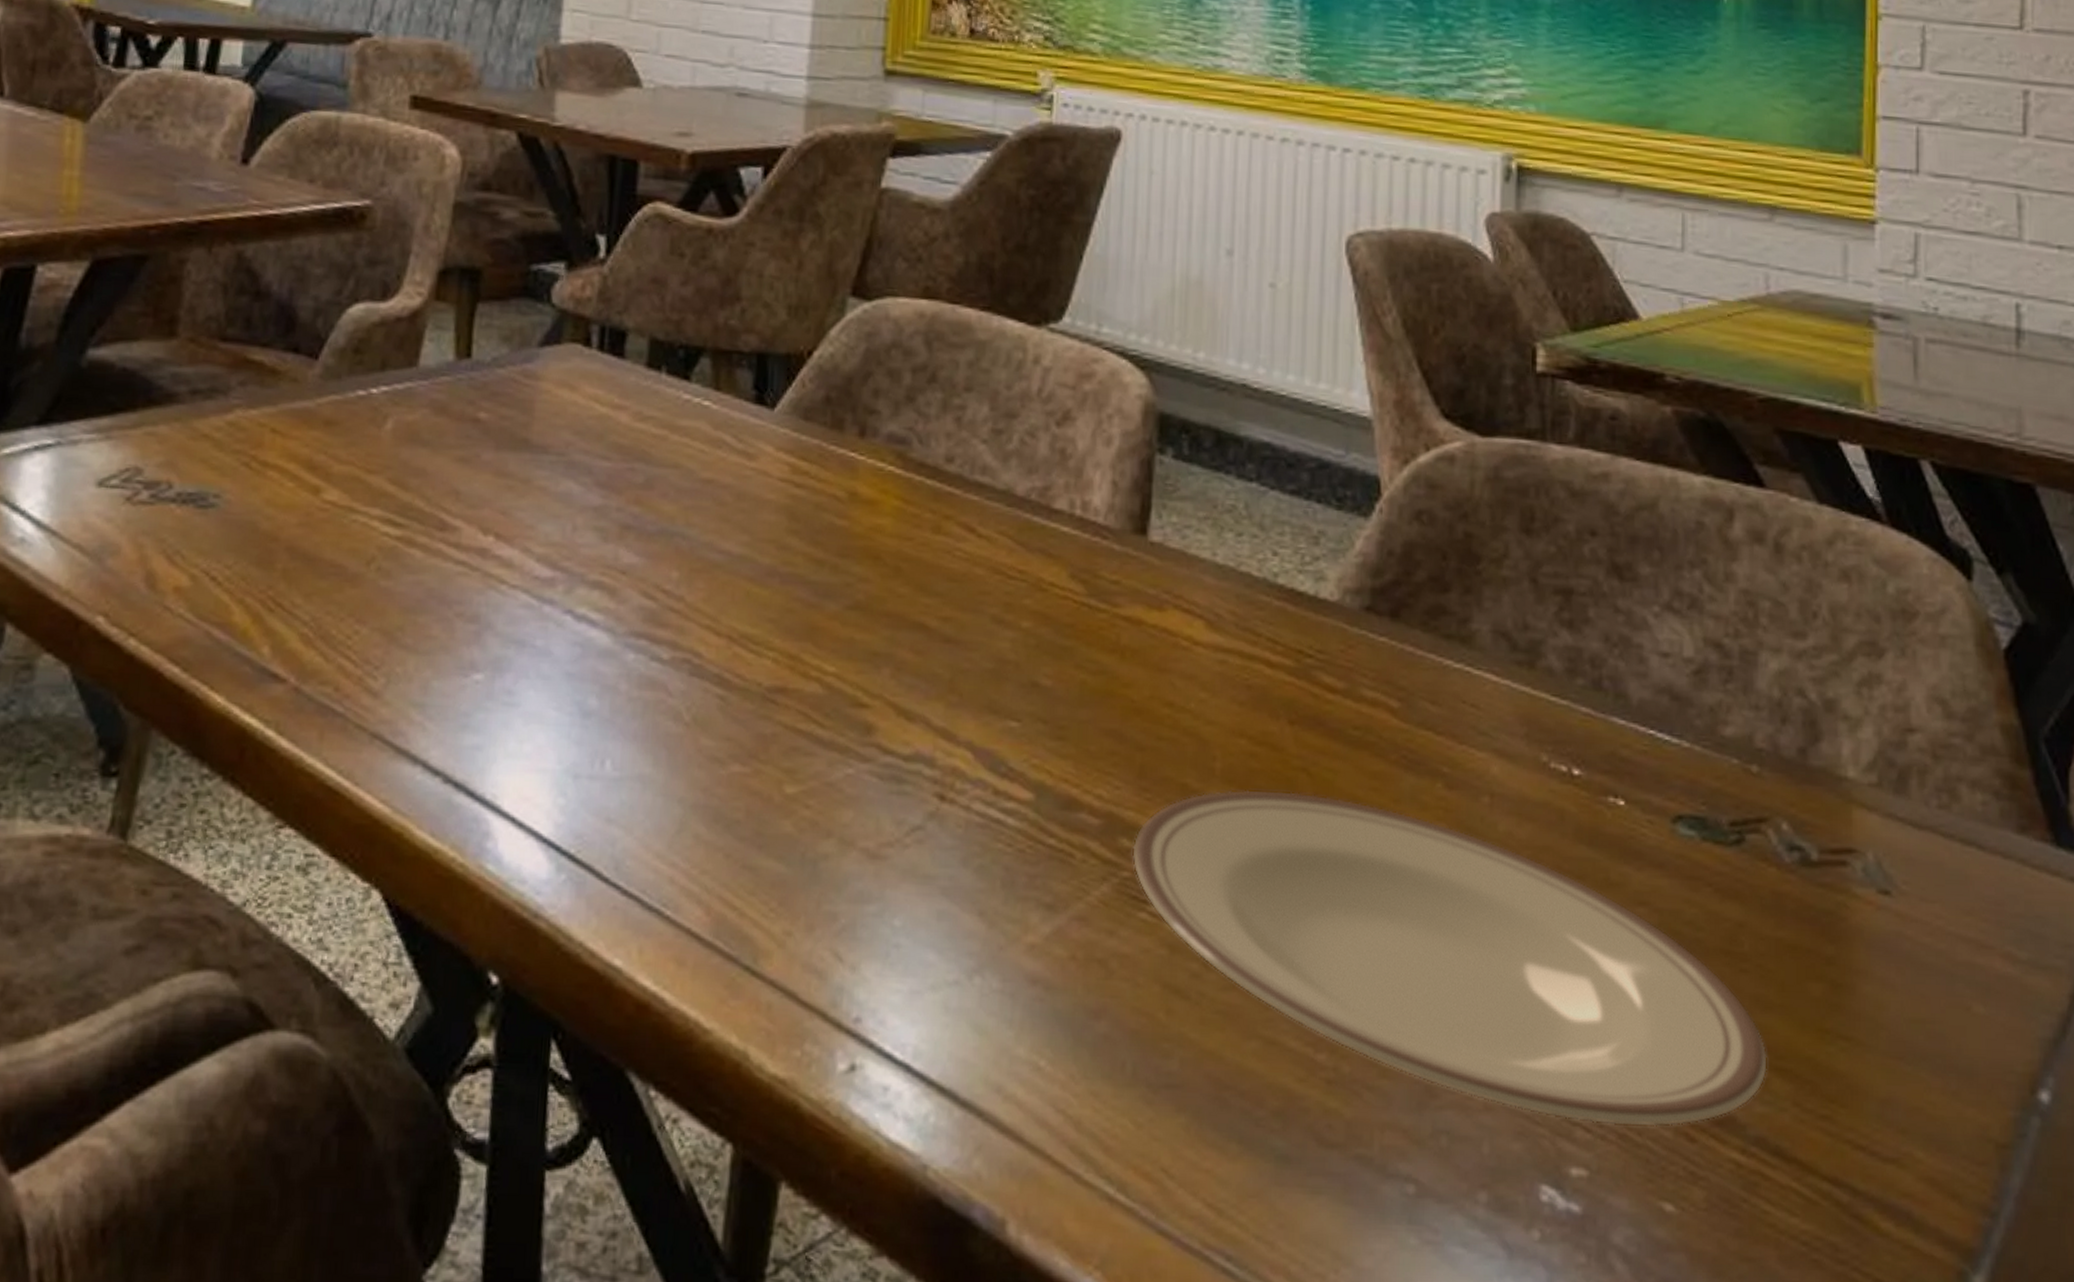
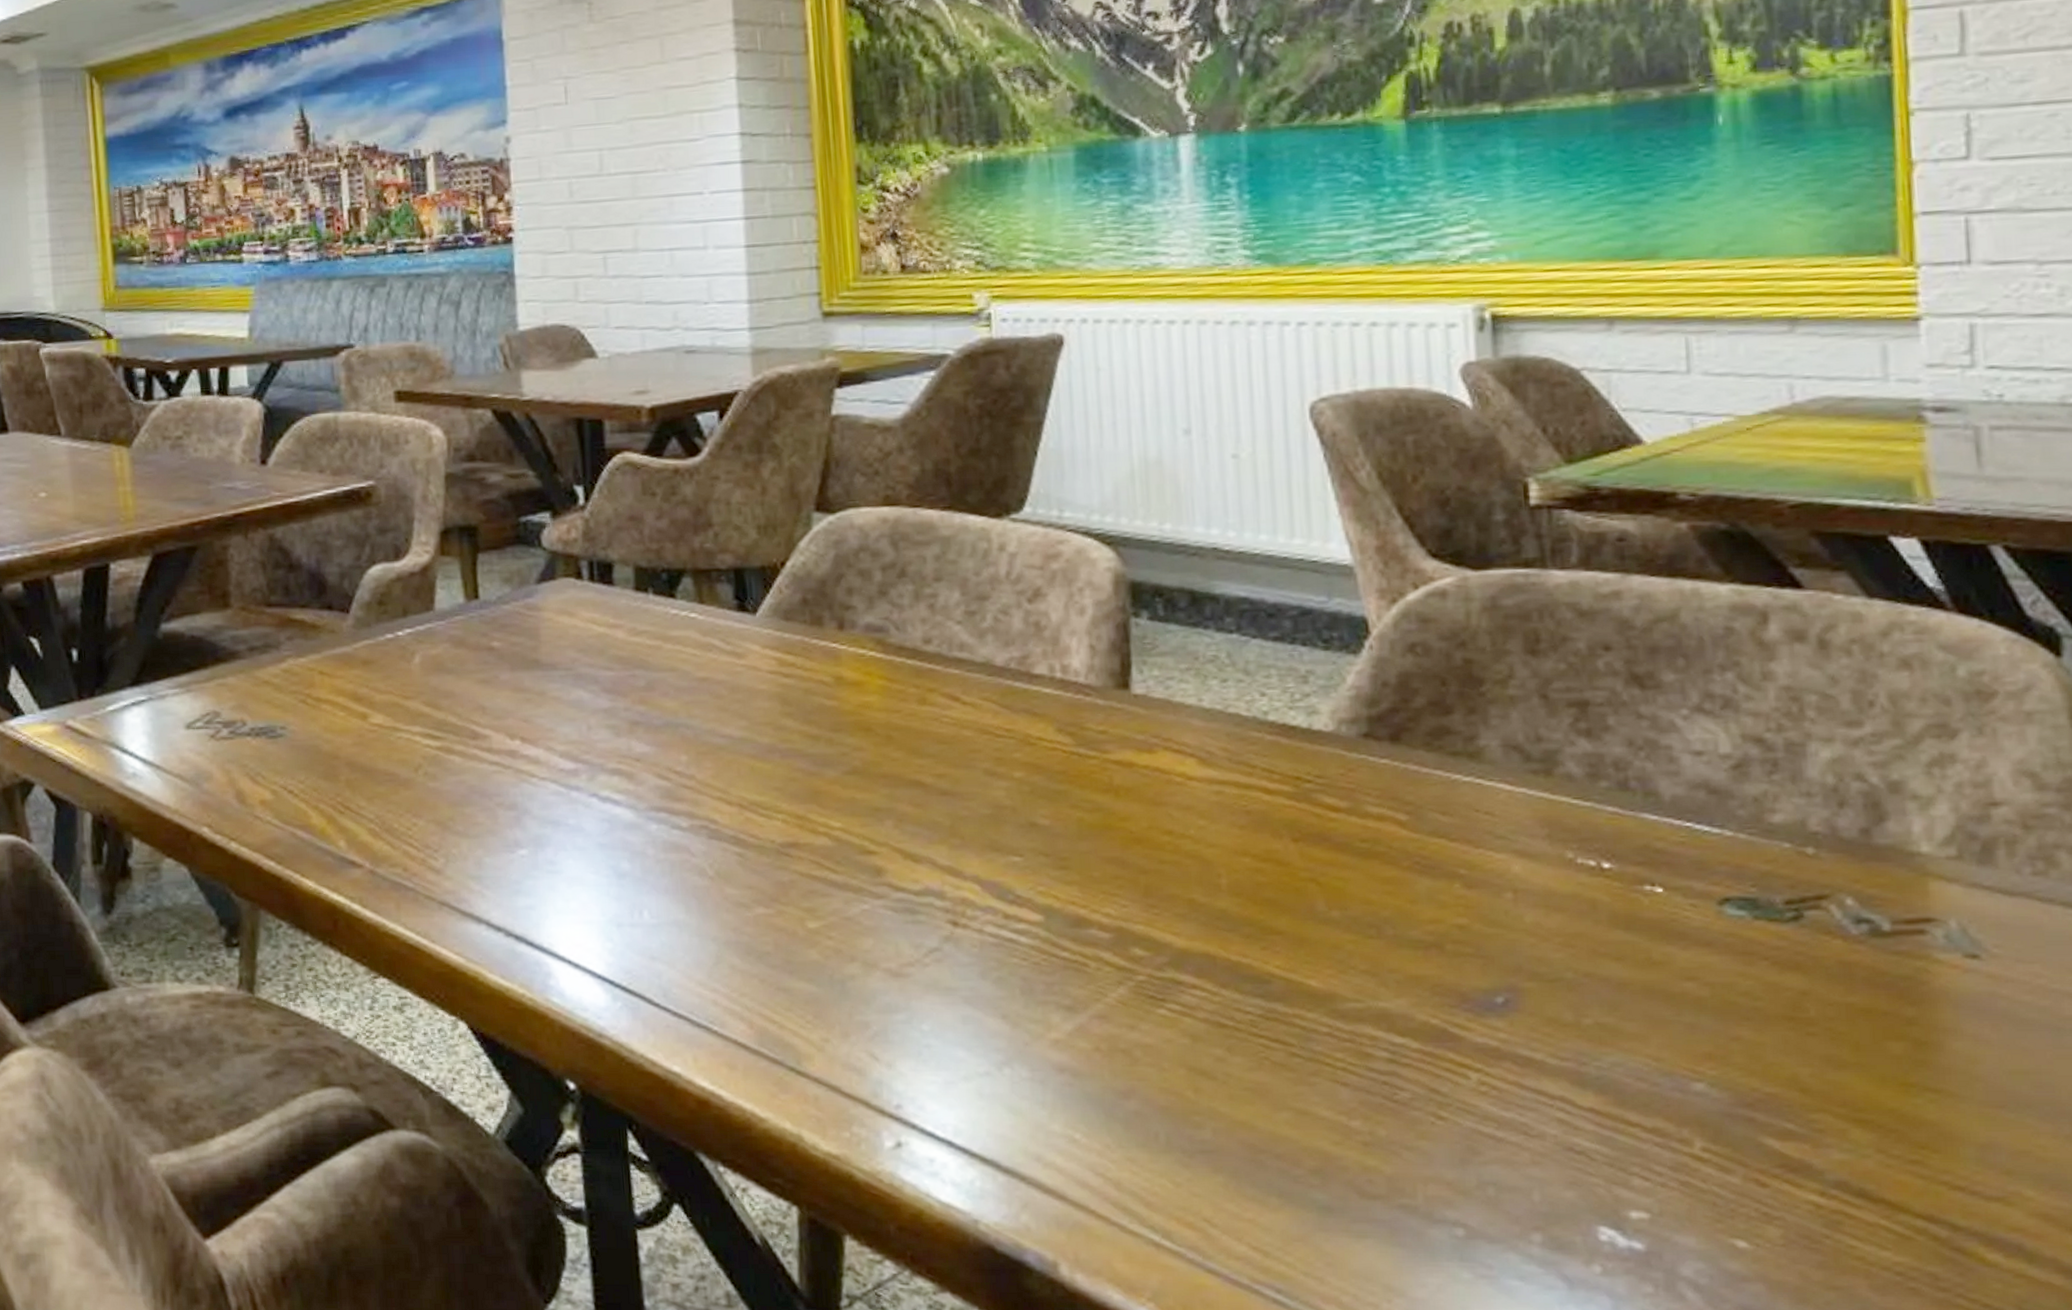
plate: present [1132,789,1768,1127] -> none [1145,899,1846,1174]

